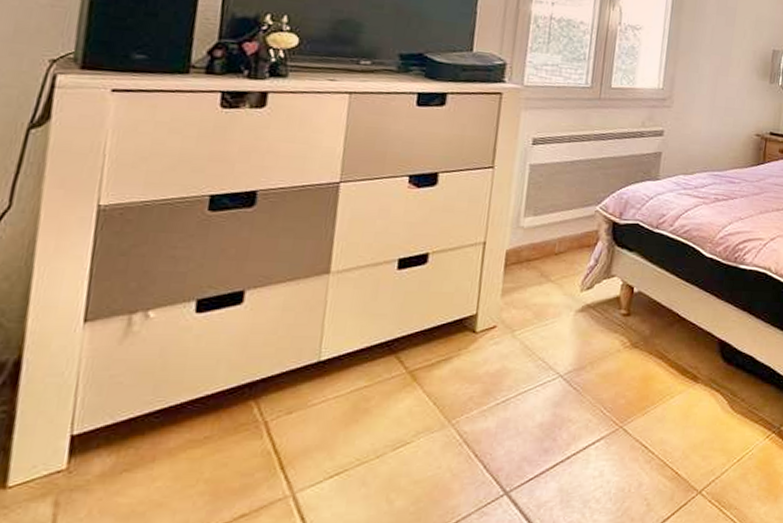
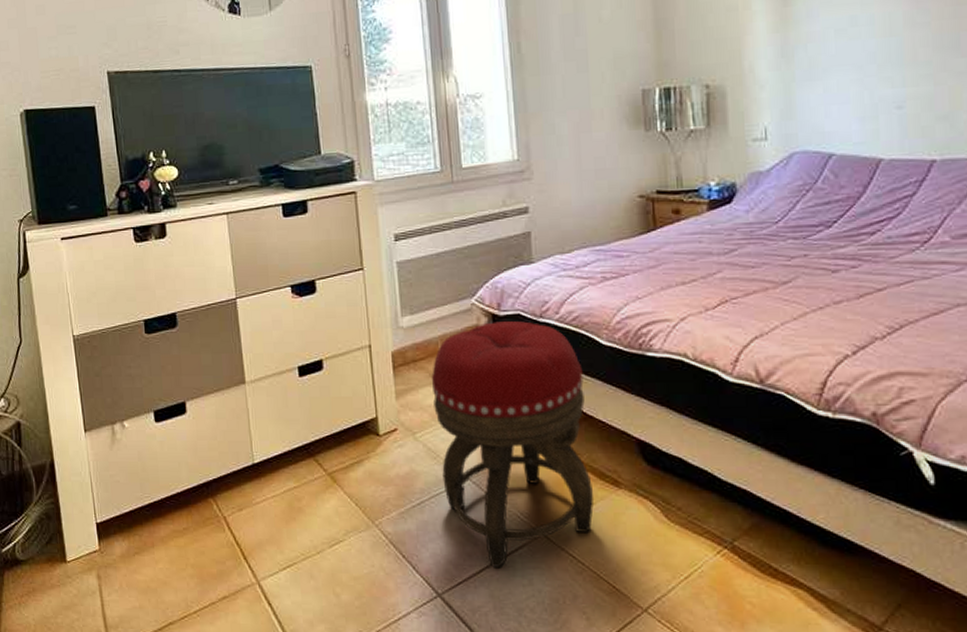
footstool: none [533,229,685,462] -> present [431,321,594,569]

